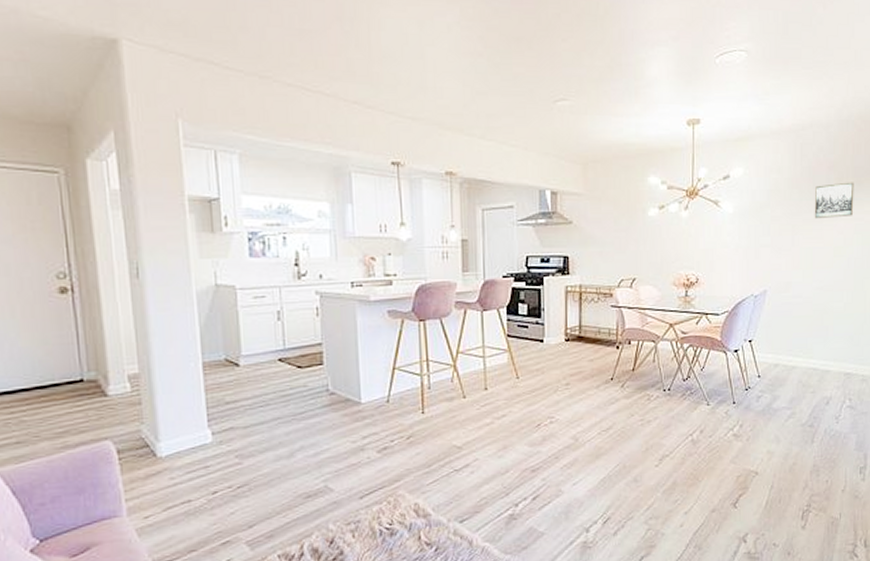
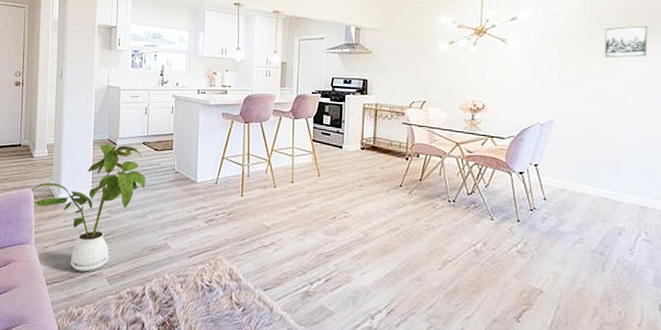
house plant: none [108,365,289,541] -> present [29,143,146,272]

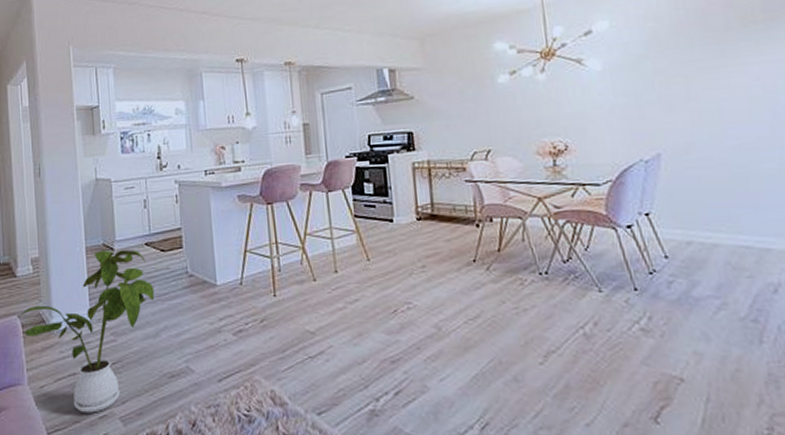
wall art: present [604,25,648,58] -> none [709,18,770,65]

